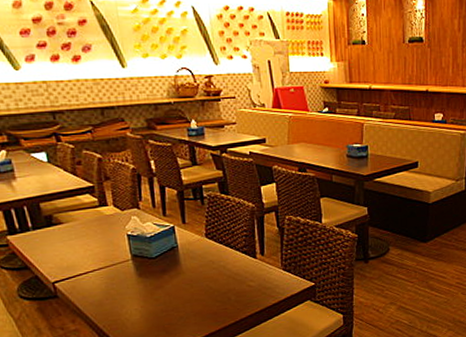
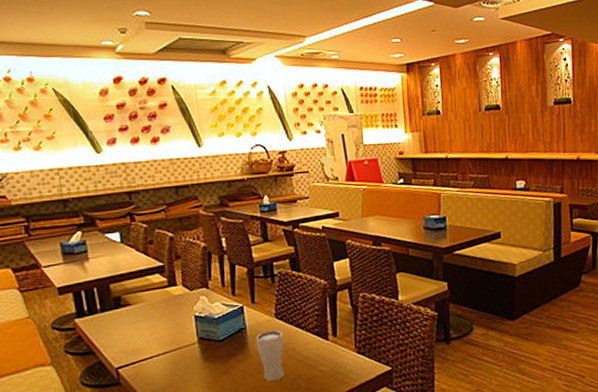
drinking glass: none [187,248,216,295] -> present [255,330,285,381]

